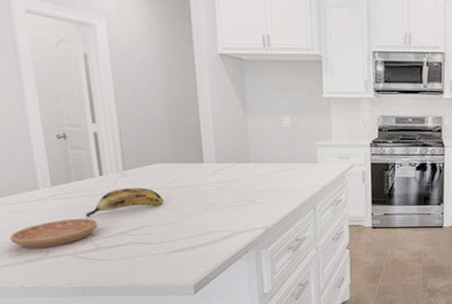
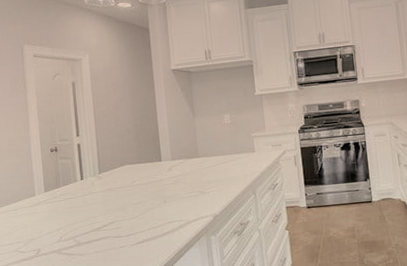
saucer: present [10,218,98,249] -> none [11,218,78,248]
banana: present [85,187,164,217] -> none [69,187,131,217]

